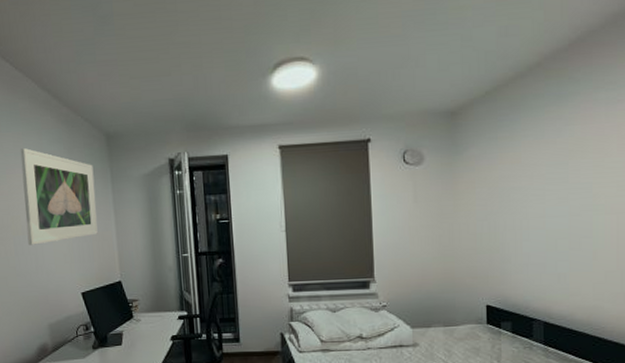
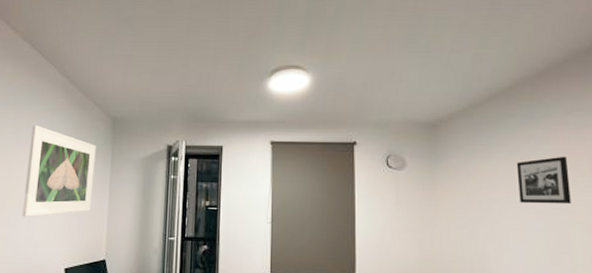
picture frame: none [540,136,596,190] -> present [516,156,571,205]

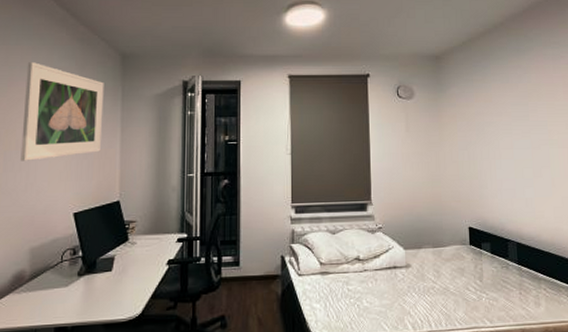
picture frame: present [516,156,571,205] -> none [506,83,550,126]

